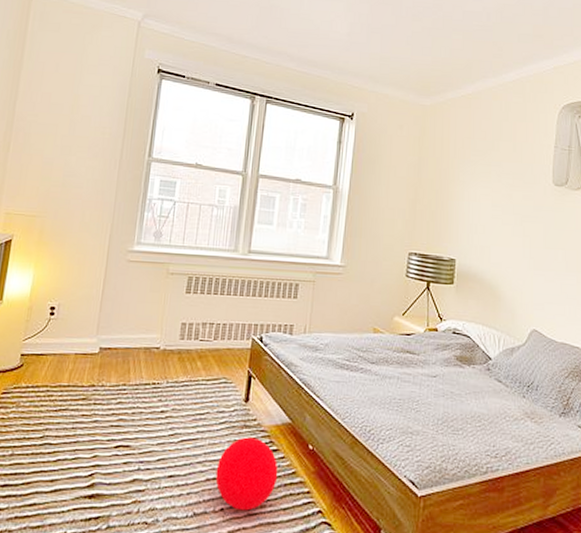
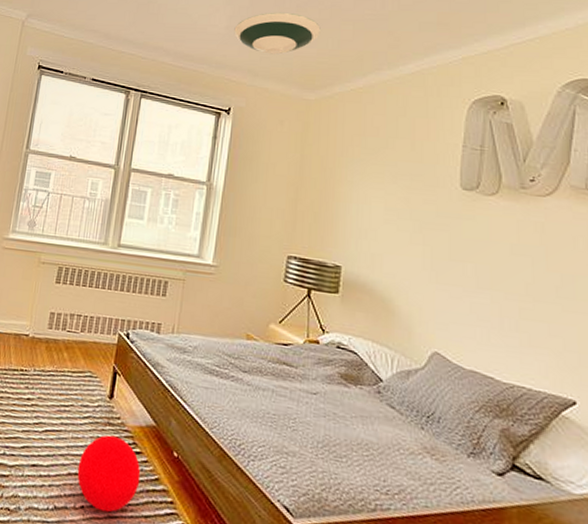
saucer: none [355,20,434,62] -> present [234,12,321,55]

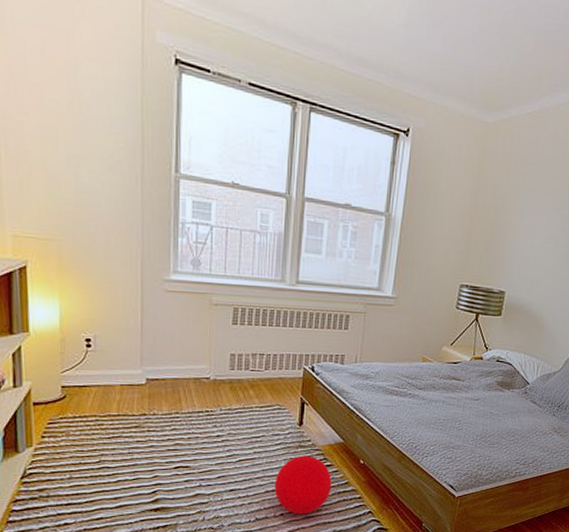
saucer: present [234,12,321,55] -> none [413,10,504,66]

